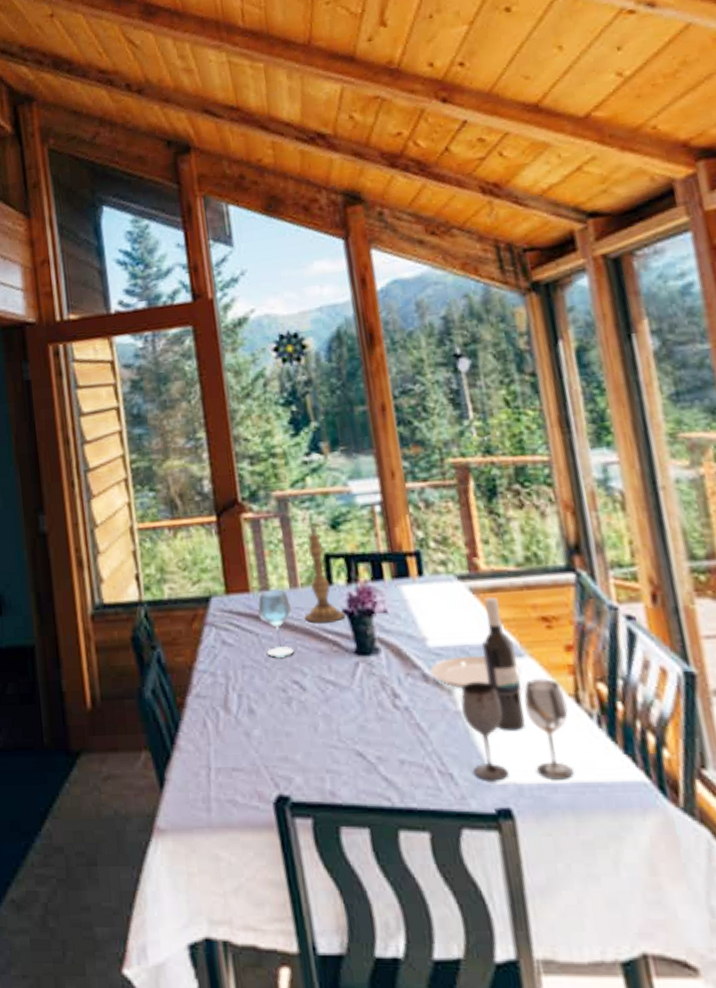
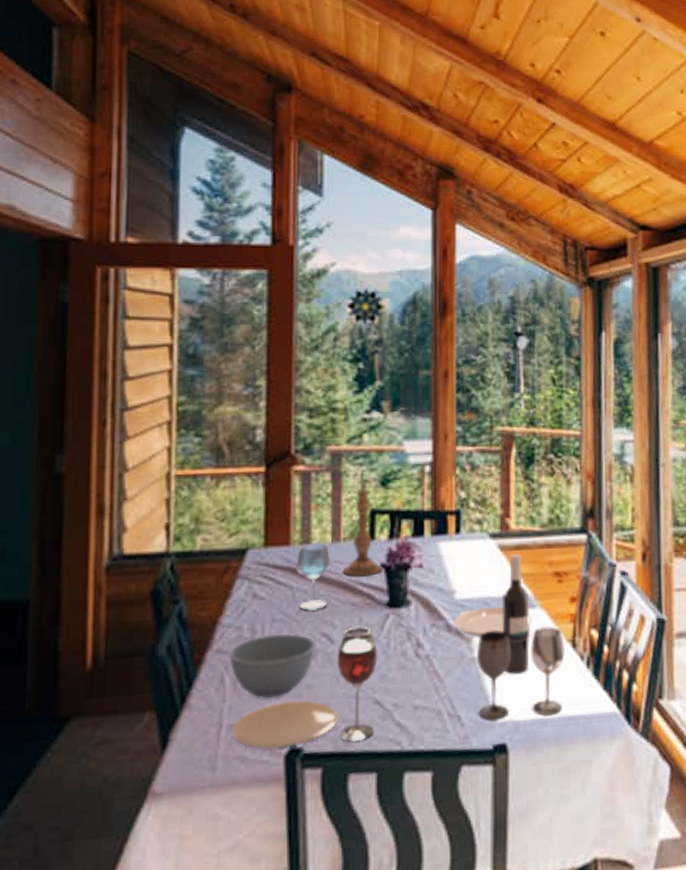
soup bowl: none [207,681,290,744] -> present [228,634,317,698]
plate: none [220,747,322,795] -> present [232,700,339,749]
wineglass: none [310,675,360,795] -> present [337,627,378,743]

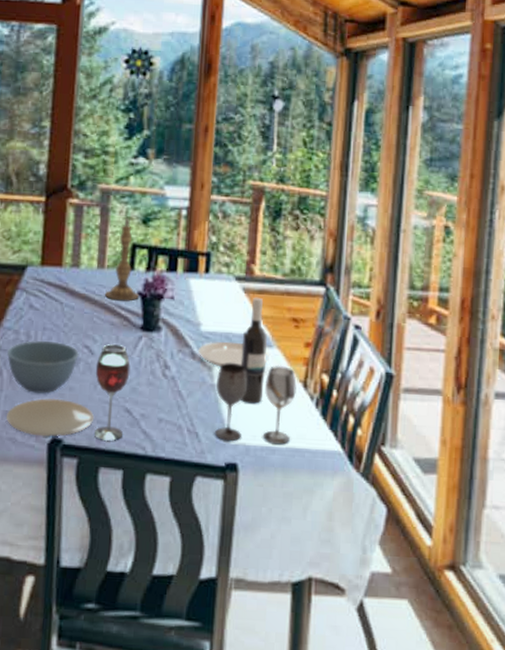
wine glass: present [296,543,331,611] -> none [66,267,96,325]

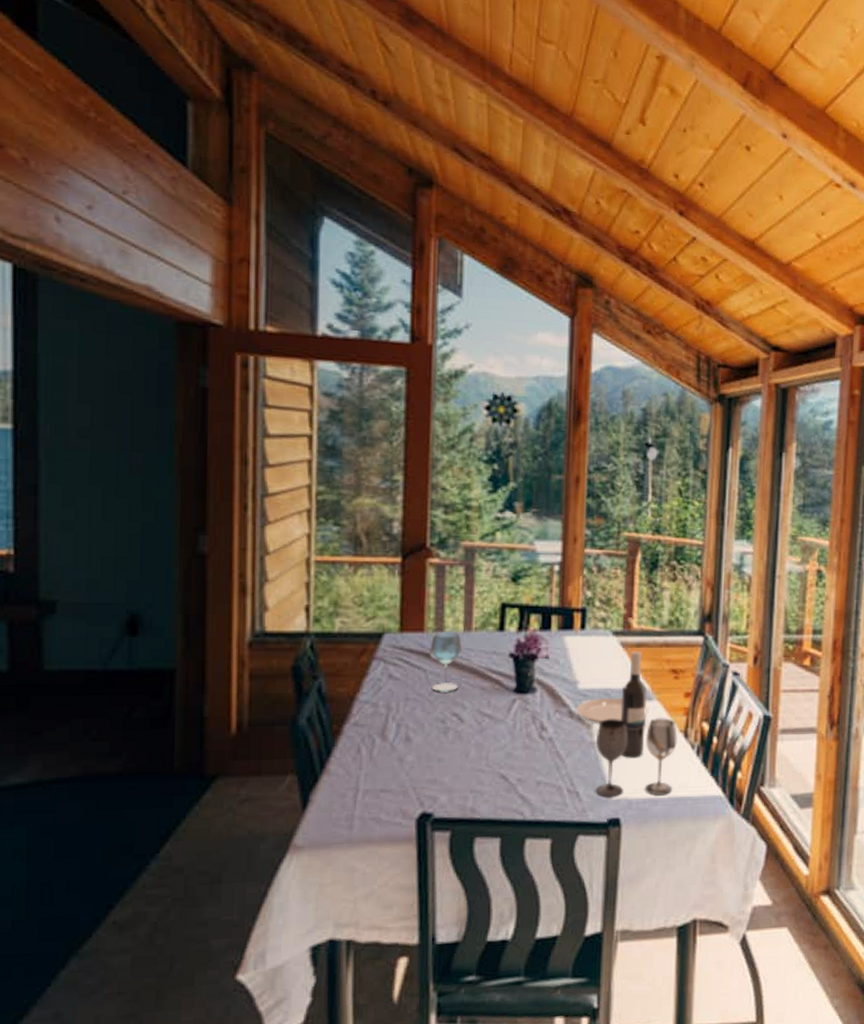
soup bowl: present [6,341,80,394] -> none [364,712,448,768]
plate: present [7,398,95,437] -> none [368,771,467,813]
wine glass: none [66,267,96,325] -> present [429,631,463,692]
wineglass: present [94,344,131,442] -> none [466,710,505,811]
candlestick: present [104,216,139,301] -> none [472,575,511,664]

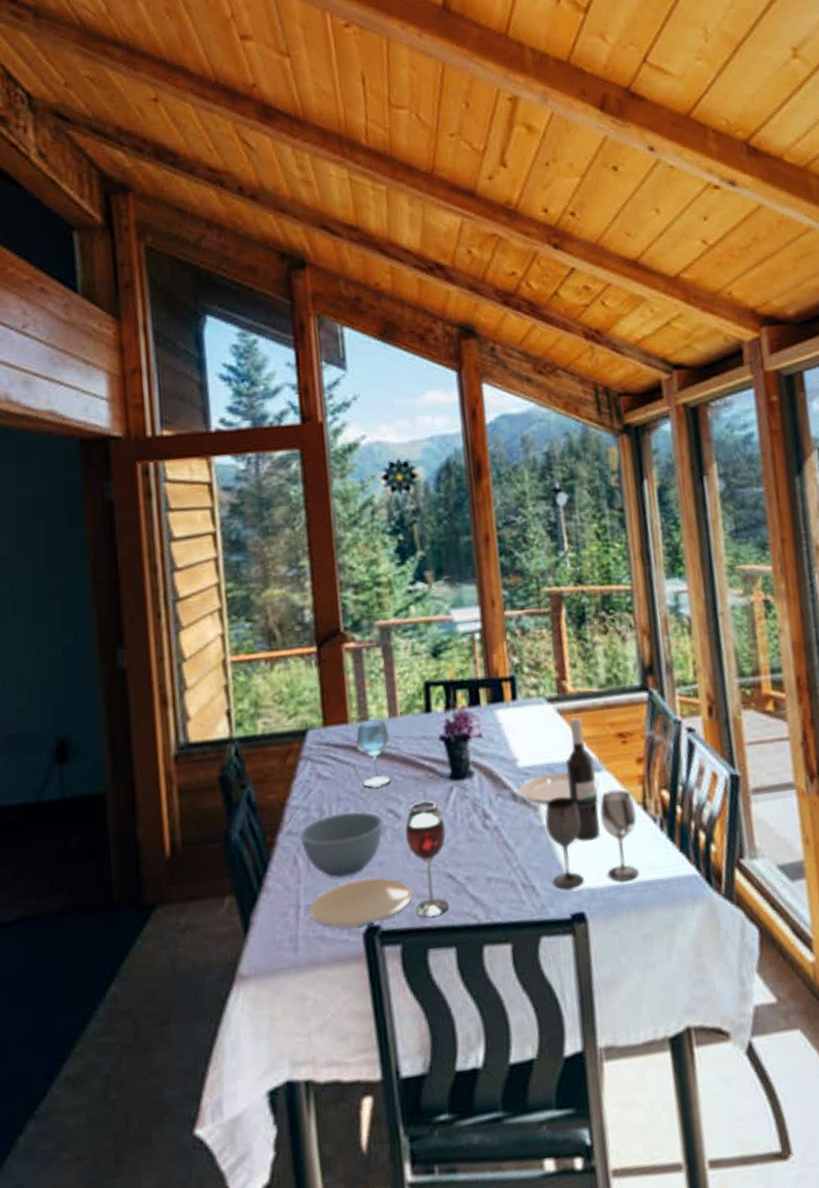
soup bowl: none [364,712,448,768] -> present [299,812,385,878]
plate: none [368,771,467,813] -> present [310,878,413,928]
wineglass: none [466,710,505,811] -> present [405,801,449,918]

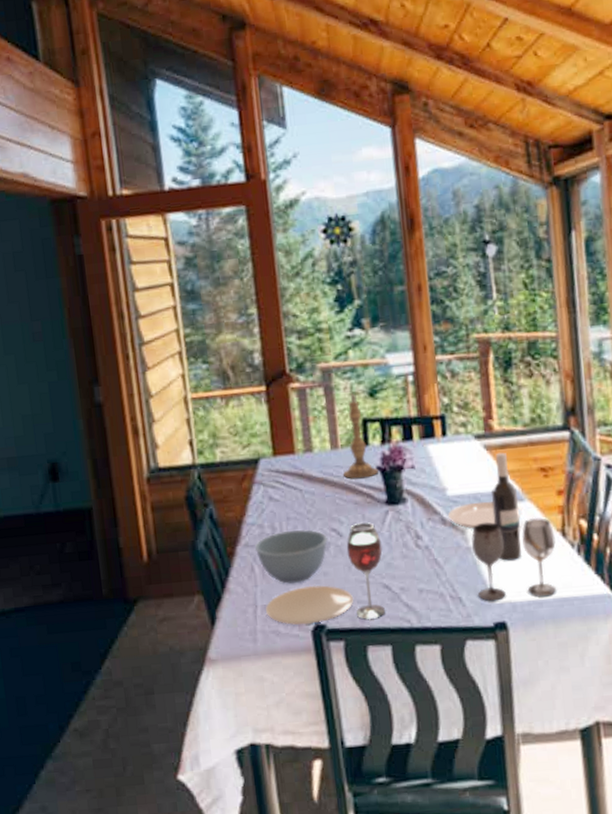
wine glass: present [356,719,391,788] -> none [302,450,333,510]
candlestick: none [401,652,442,752] -> present [342,392,378,480]

